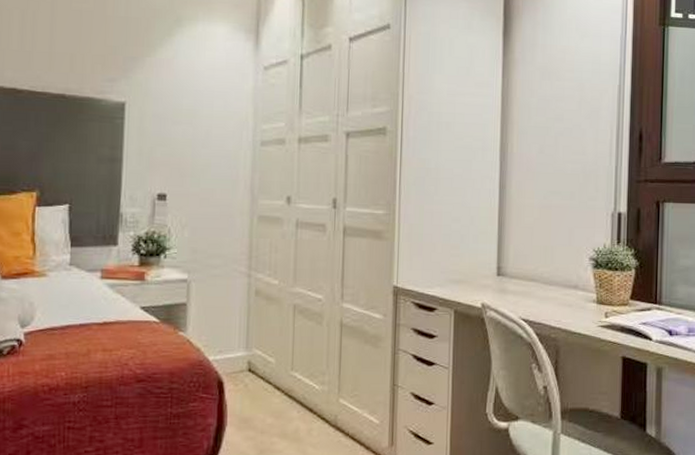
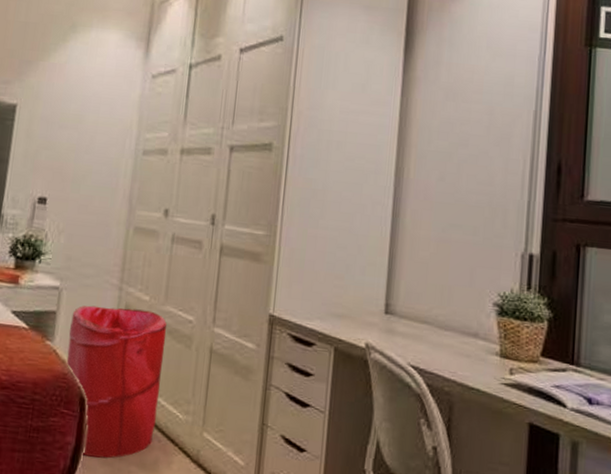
laundry hamper: none [201,293,298,434] -> present [66,305,167,459]

